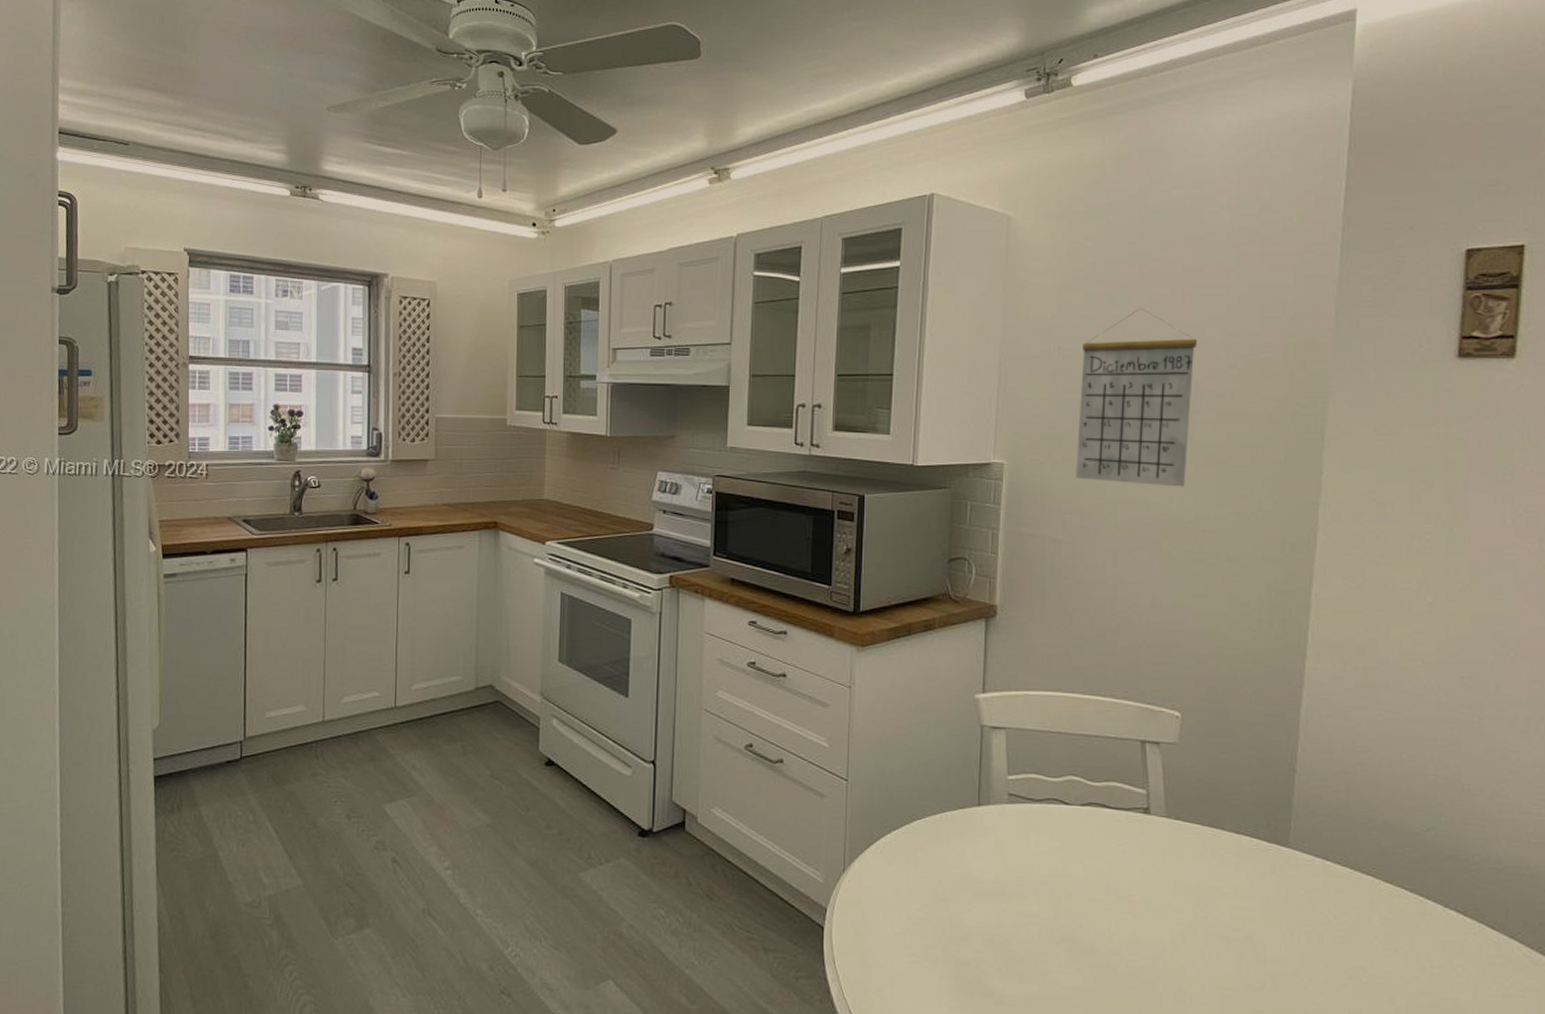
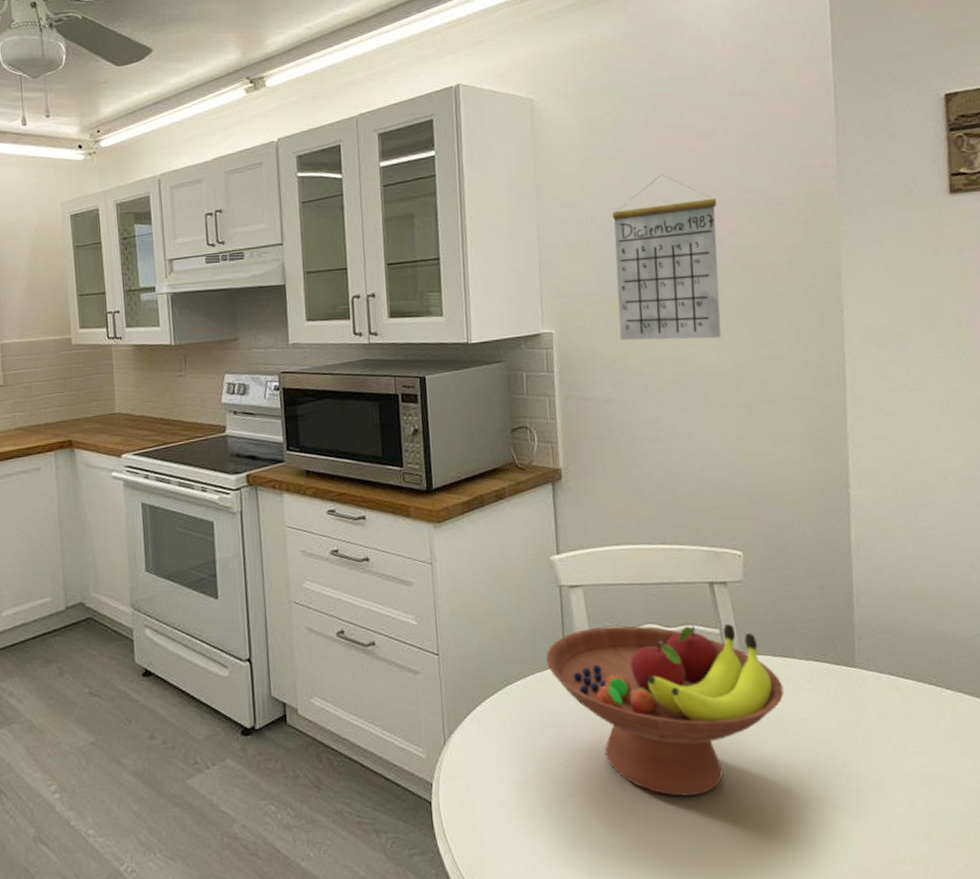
fruit bowl: none [959,773,1208,958] -> present [546,623,784,797]

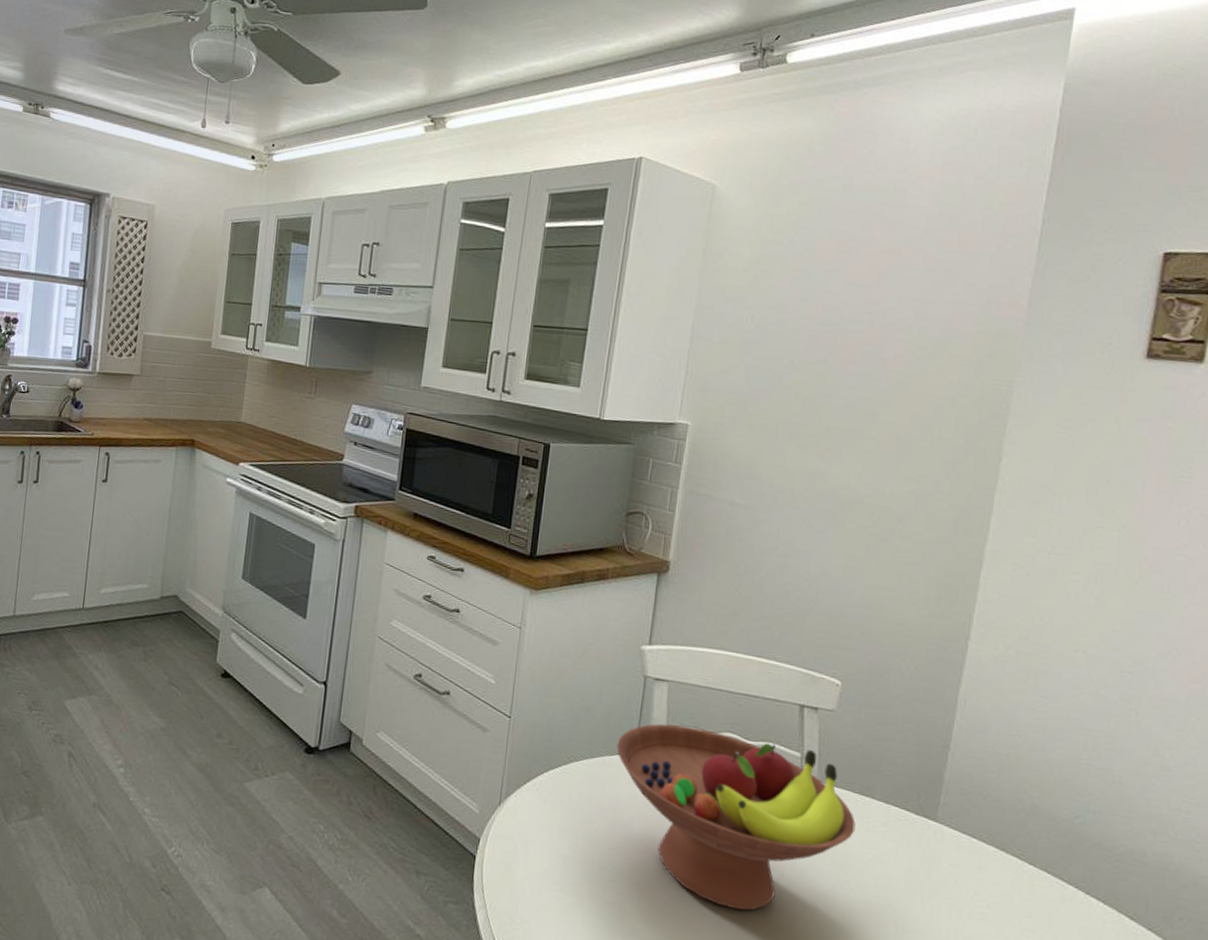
calendar: present [612,173,721,341] -> none [757,284,888,463]

